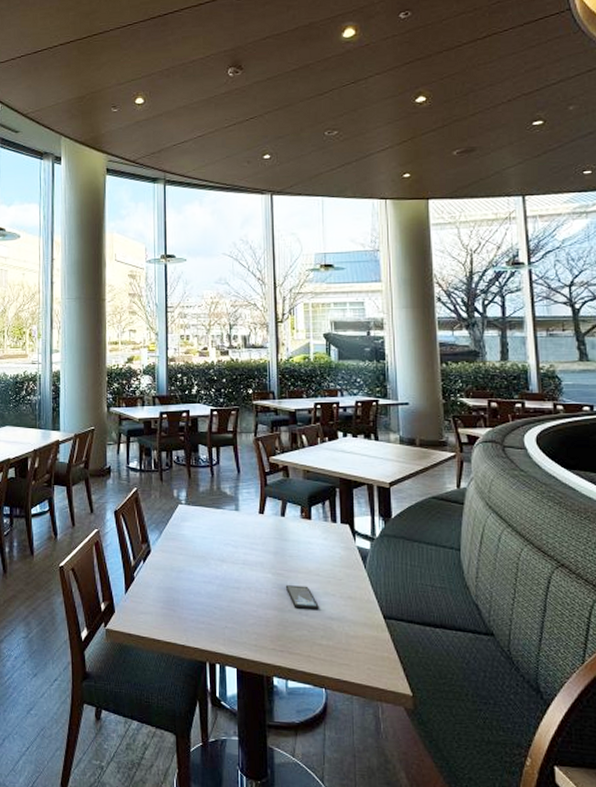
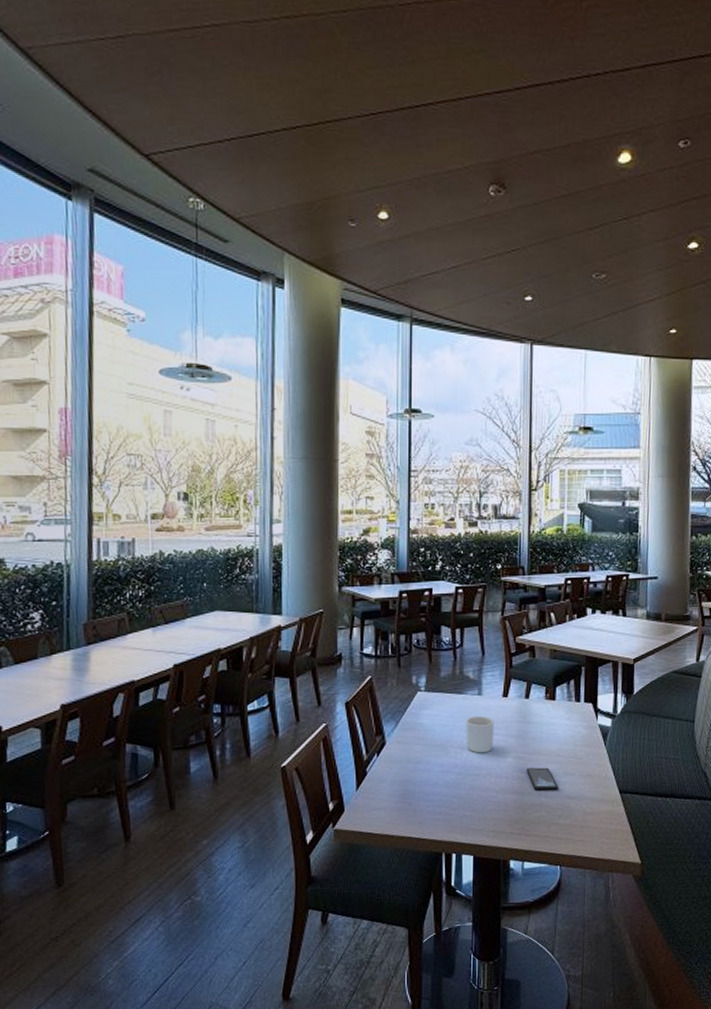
mug: none [225,530,253,567] -> present [466,715,495,753]

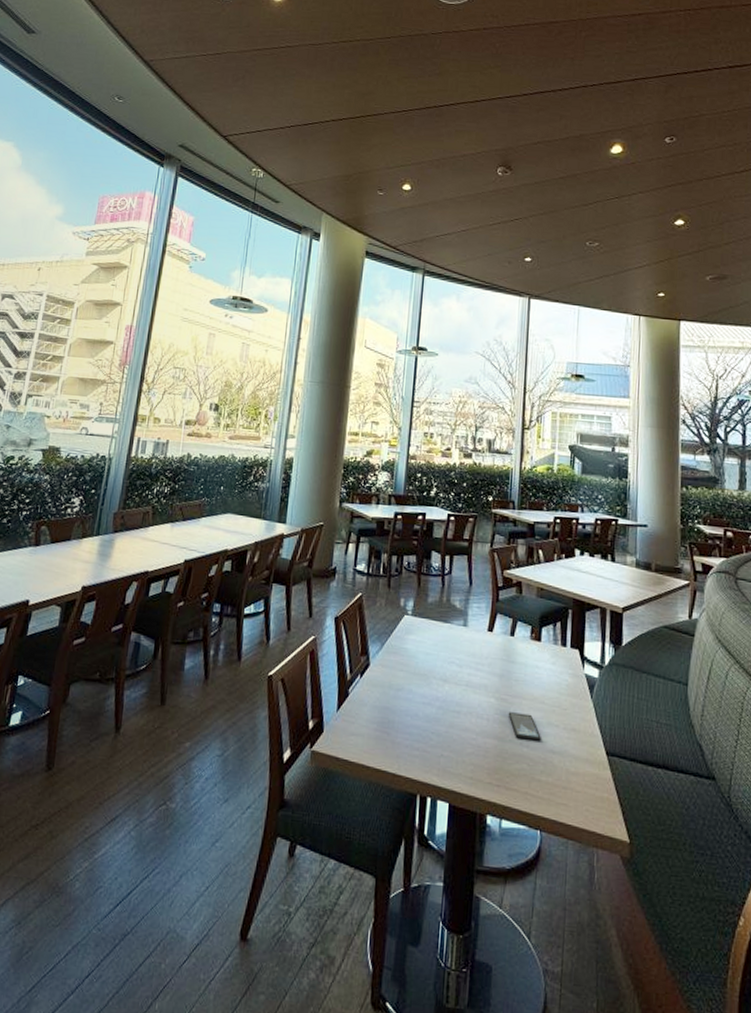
mug: present [466,715,495,753] -> none [448,647,479,689]

